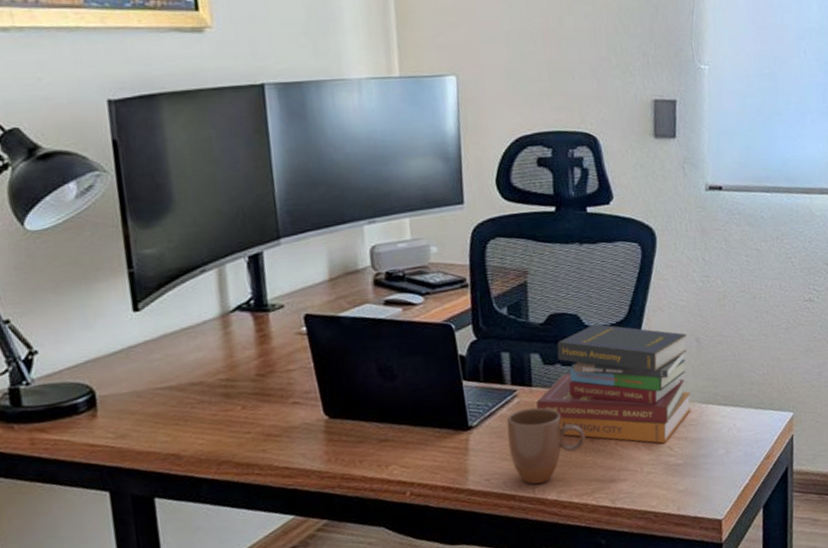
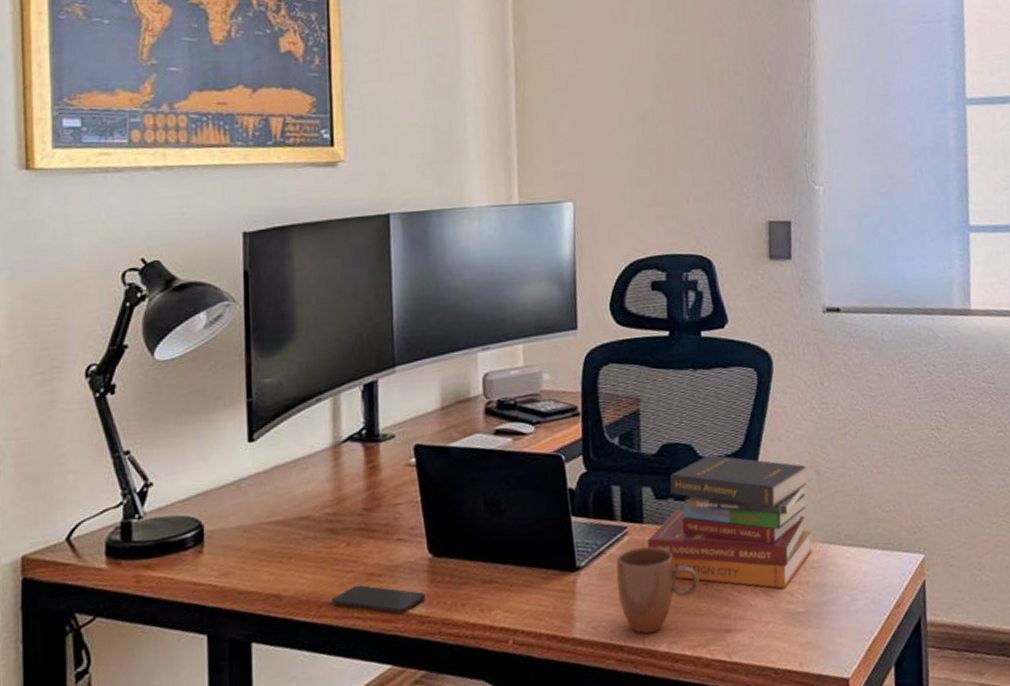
smartphone: none [231,444,324,470] -> present [331,584,426,613]

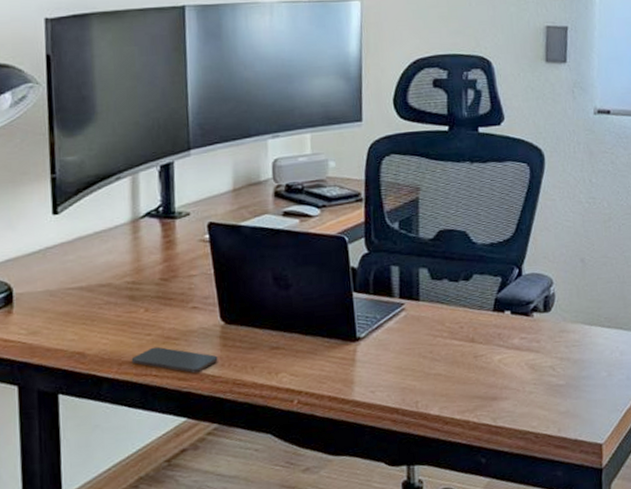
mug: present [616,546,700,634] -> none [393,322,470,399]
books: present [647,455,813,589] -> none [422,241,575,363]

